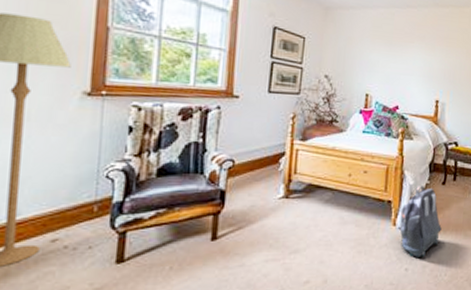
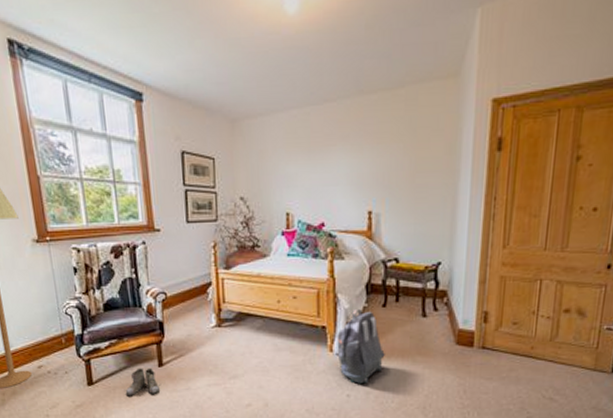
boots: none [164,241,210,276] -> present [125,368,160,397]

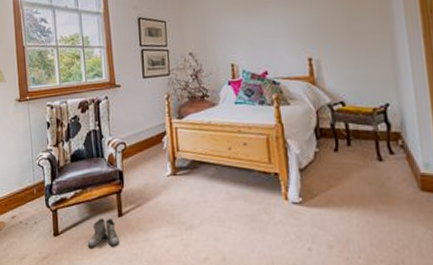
backpack: present [337,309,385,384] -> none [291,154,344,236]

